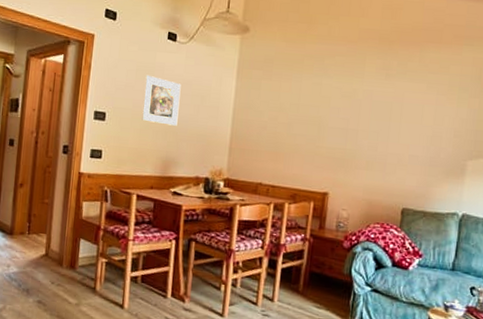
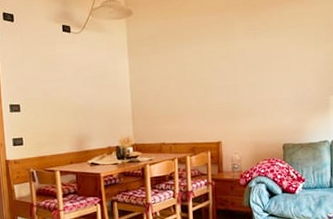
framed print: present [142,74,181,126] -> none [48,65,84,107]

